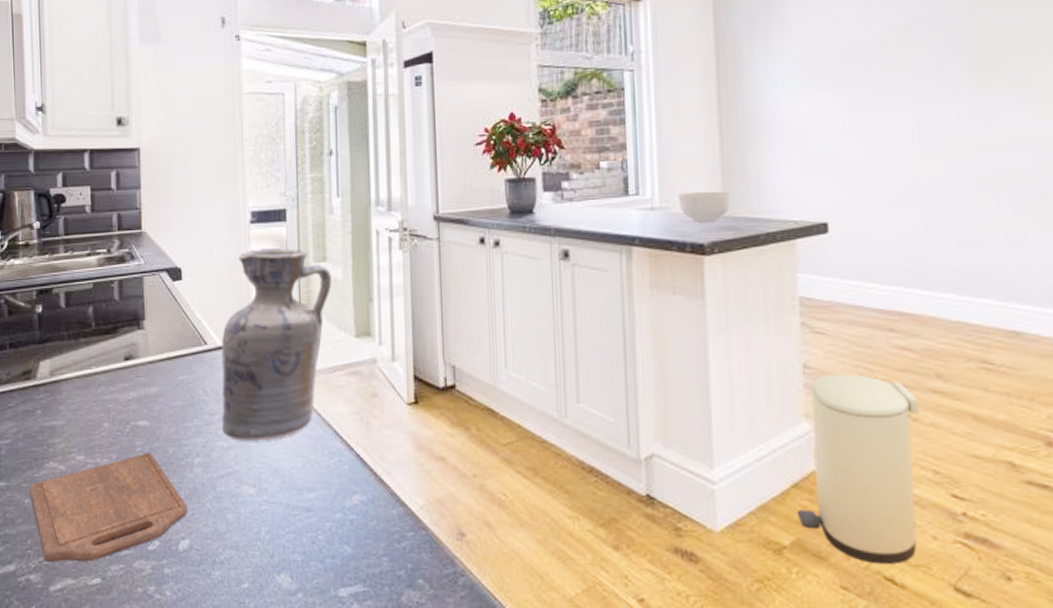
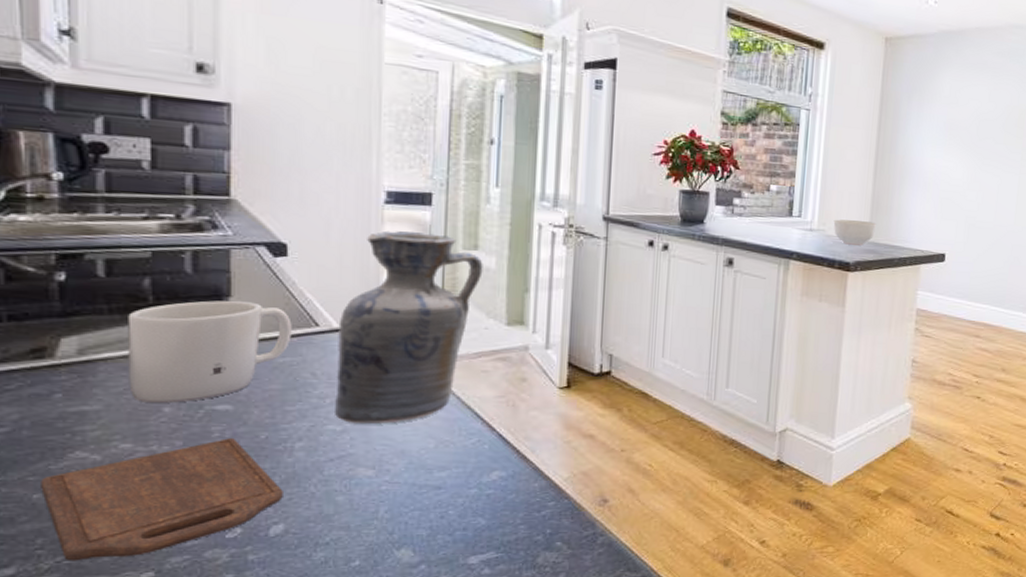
mug: none [79,324,188,420] -> present [128,300,292,404]
pedal bin: present [796,374,920,565] -> none [892,367,988,502]

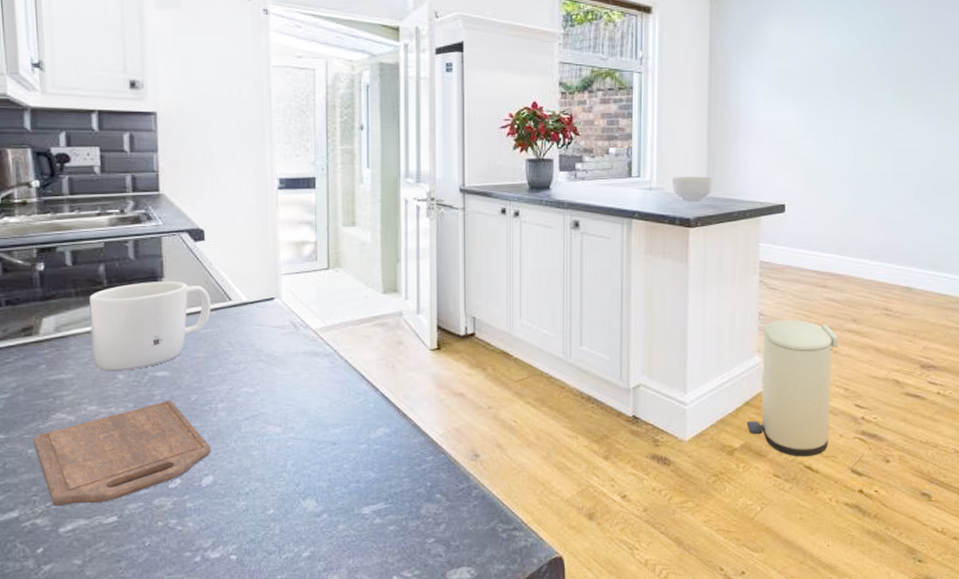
ceramic jug: present [335,230,483,425] -> none [247,212,361,387]
pedal bin: none [892,367,988,502] -> present [746,319,839,457]

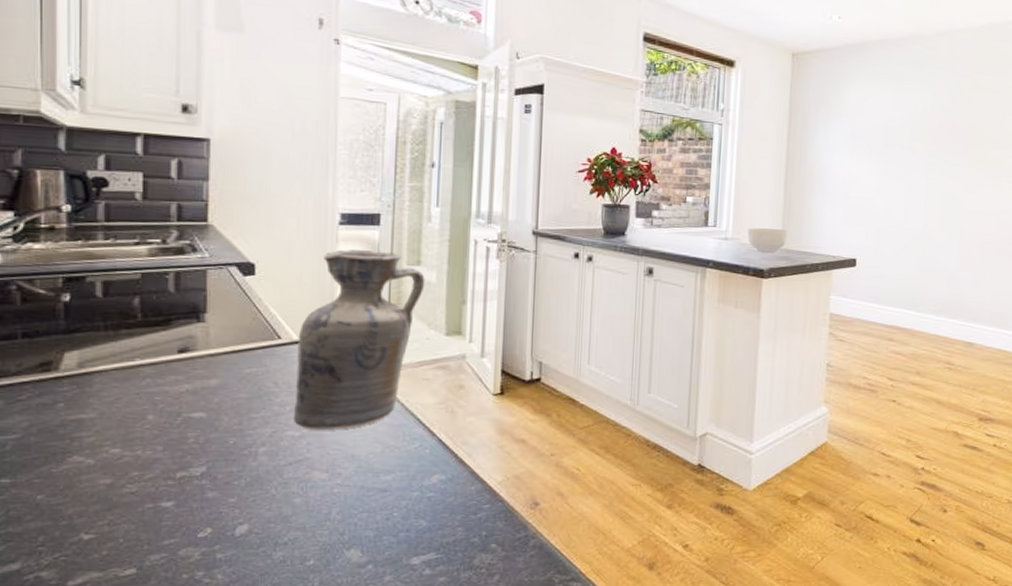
cutting board: present [33,401,211,507] -> none [44,444,248,558]
mug: present [89,282,211,372] -> none [119,317,258,412]
ceramic jug: none [247,212,361,387] -> present [294,249,425,430]
pedal bin: present [746,319,839,457] -> none [810,371,903,507]

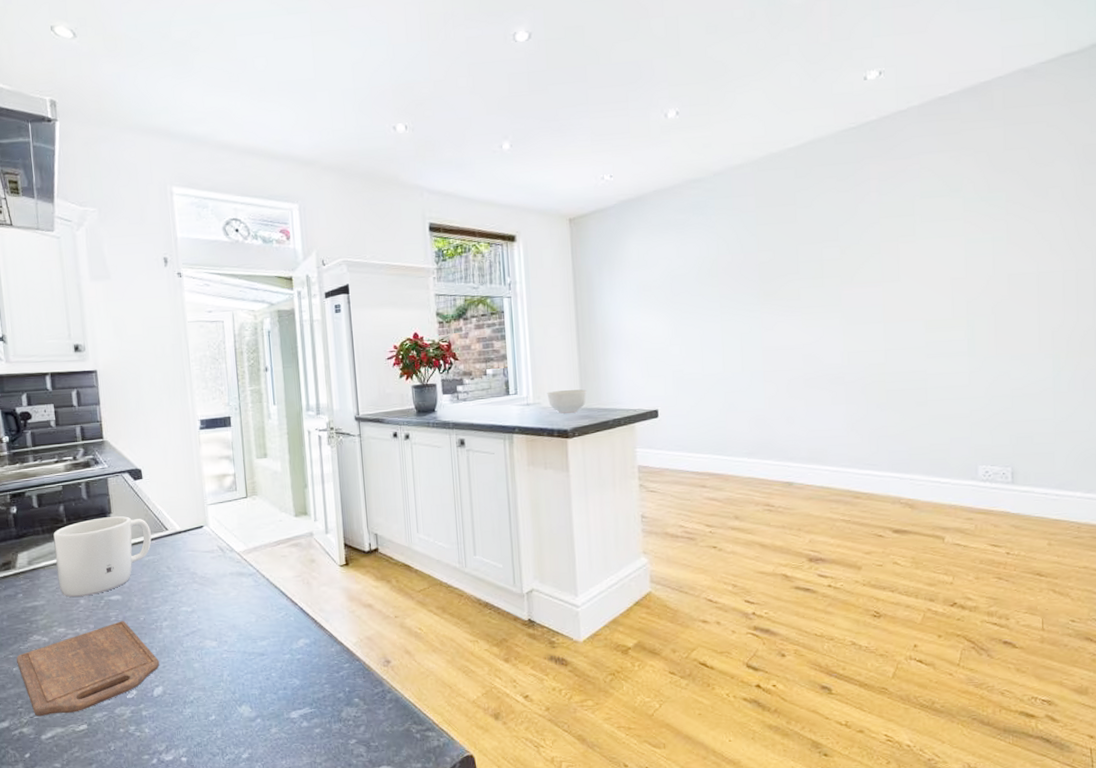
cutting board: none [44,444,248,558] -> present [16,621,160,717]
mug: none [119,317,258,412] -> present [53,516,152,598]
ceramic jug: present [294,249,425,430] -> none [180,448,273,606]

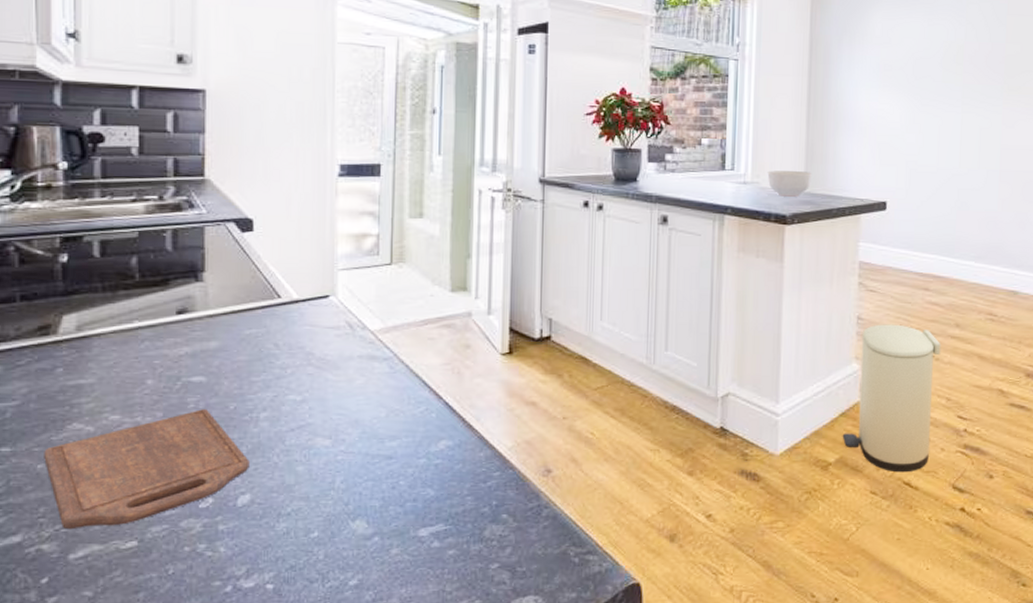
mug: present [53,516,152,598] -> none [118,276,257,377]
pedal bin: none [638,520,723,654] -> present [842,324,941,473]

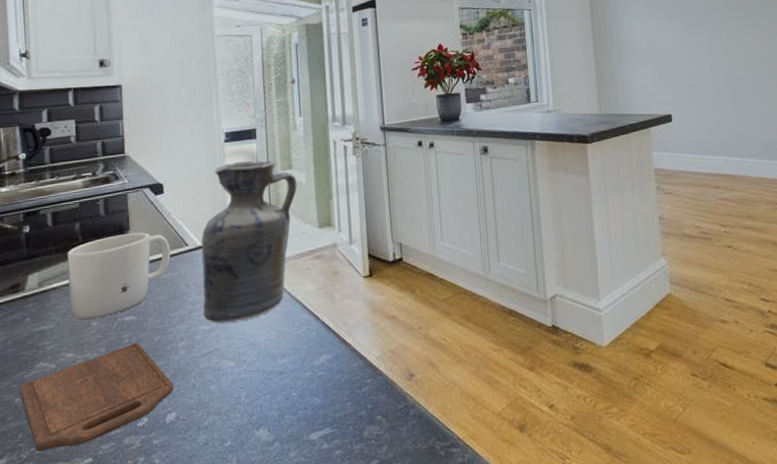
mug: none [118,276,257,377] -> present [67,232,171,320]
ceramic jug: none [295,202,428,394] -> present [201,161,297,323]
bowl: present [767,170,811,197] -> none [566,96,604,120]
pedal bin: present [842,324,941,473] -> none [659,221,740,355]

